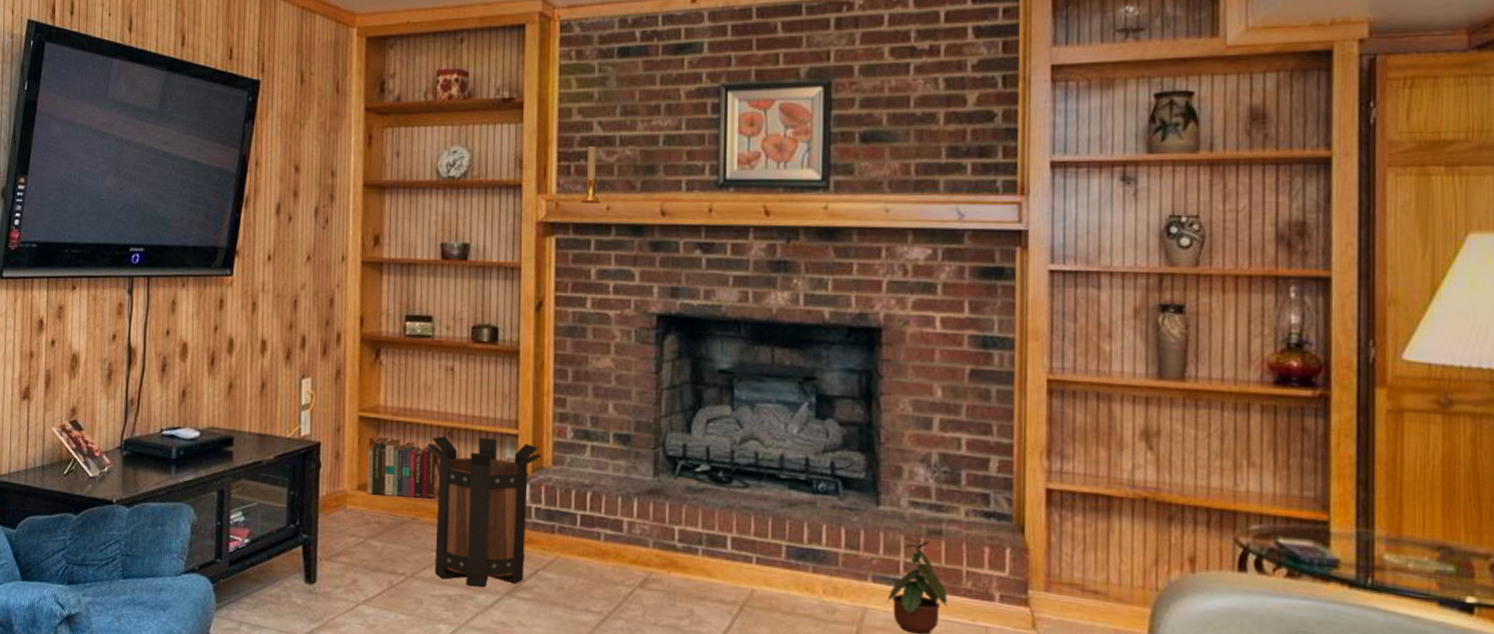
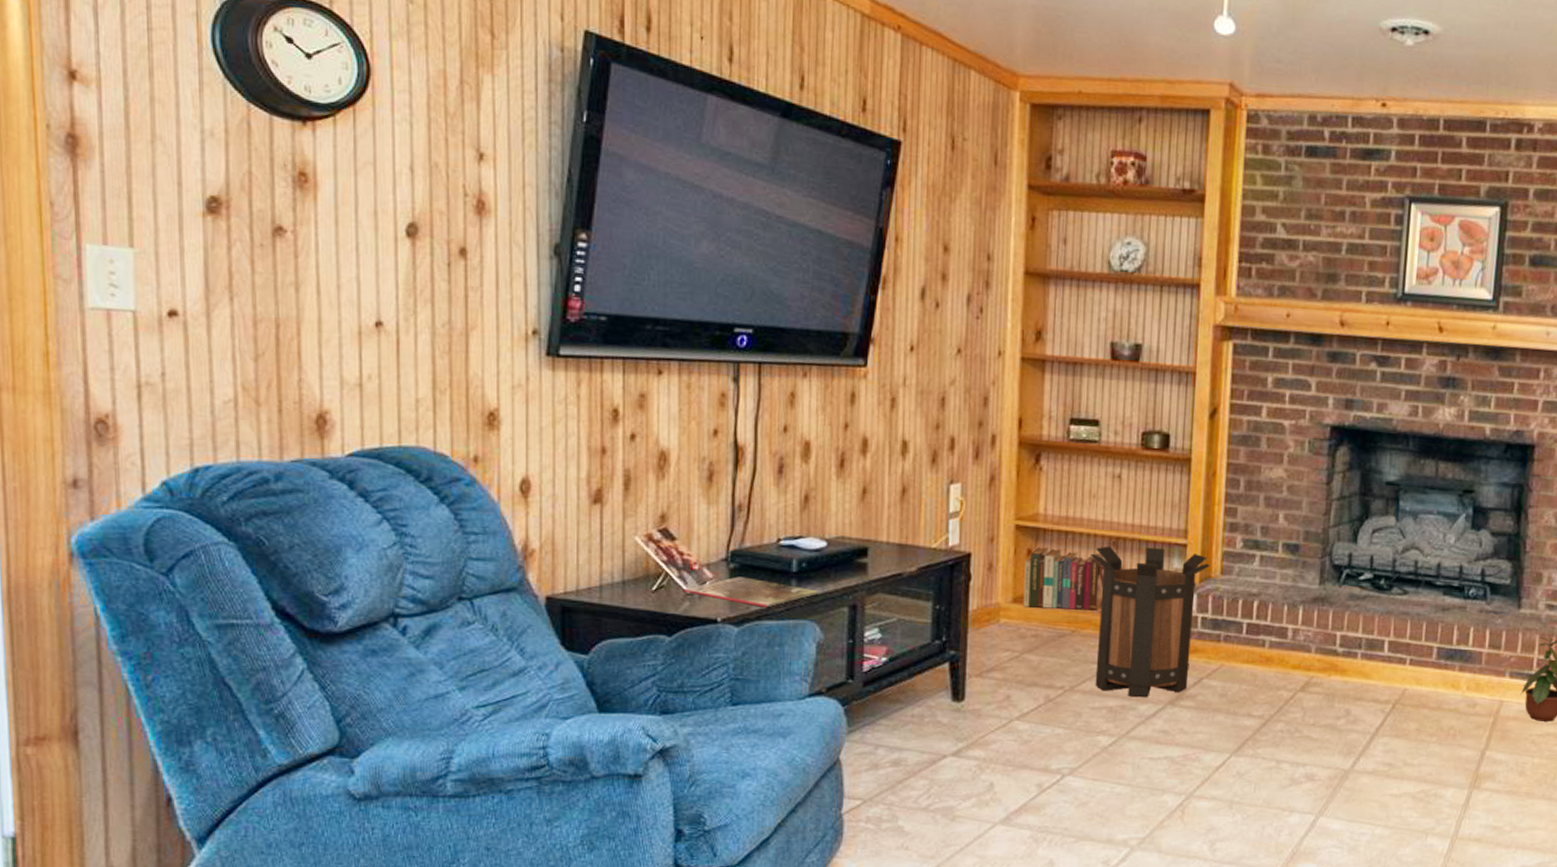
magazine: none [86,463,194,491] -> present [682,576,820,608]
candle holder: present [580,145,602,203] -> none [1260,247,1282,310]

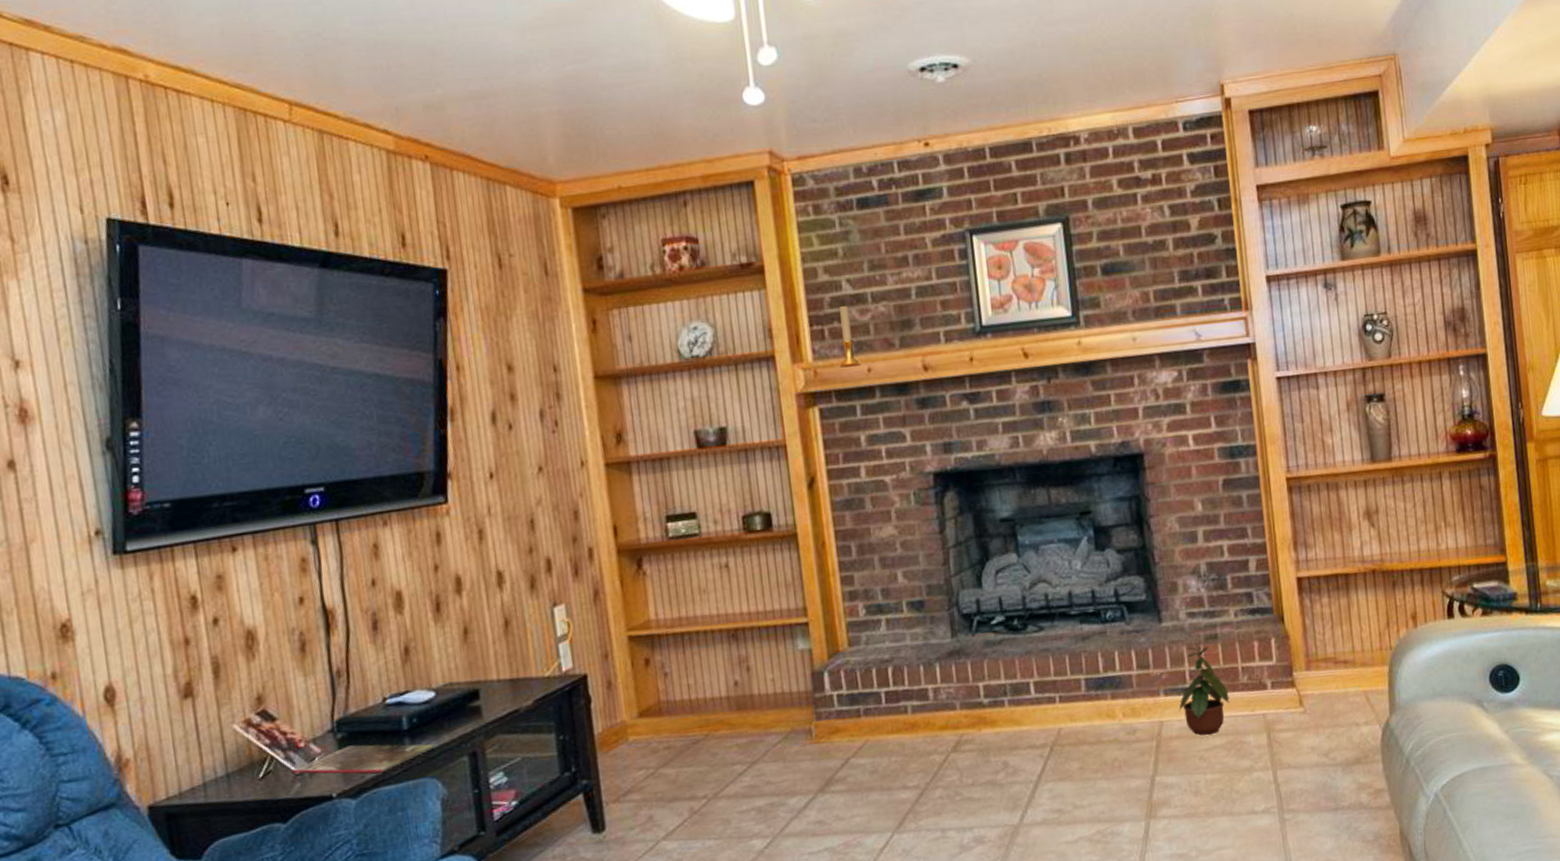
books: present [1023,547,1105,611] -> none [644,649,731,720]
decorative basket: present [1091,546,1210,697] -> none [711,630,836,792]
candle holder: none [1260,247,1282,310] -> present [839,305,862,368]

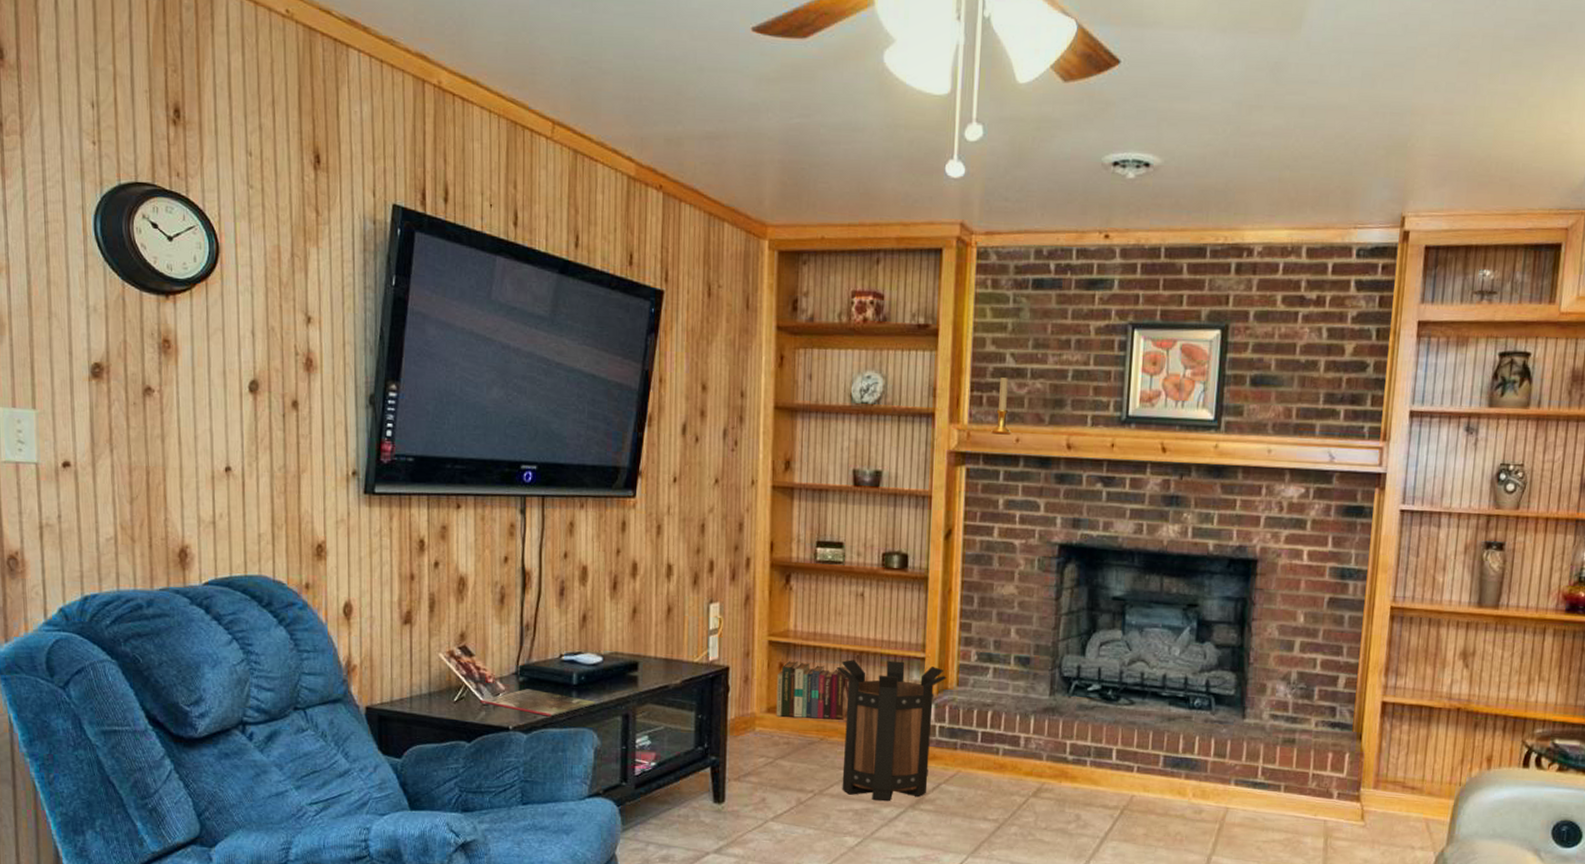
books: none [644,649,731,720] -> present [776,661,850,720]
decorative basket: none [711,630,836,792] -> present [837,659,947,801]
potted plant: present [1179,645,1230,735] -> none [1246,746,1296,829]

